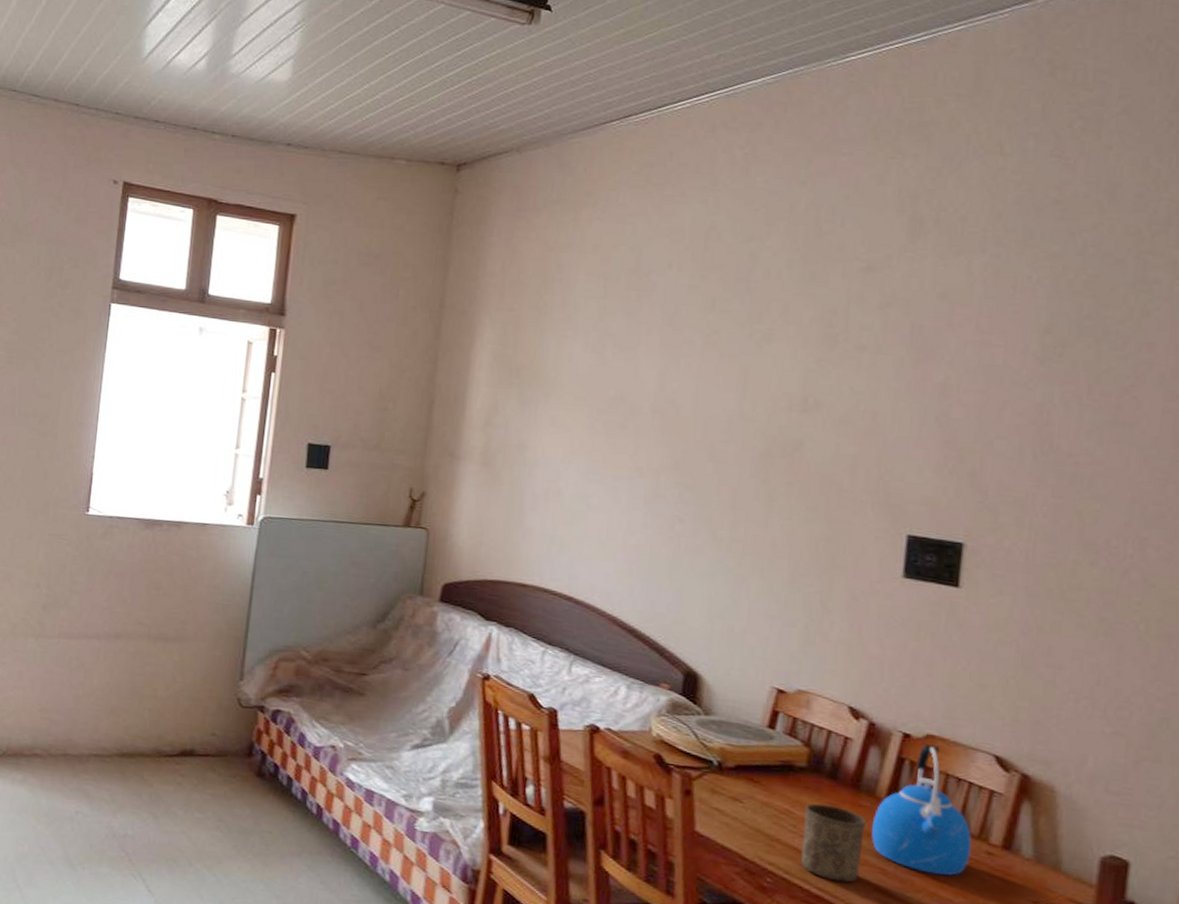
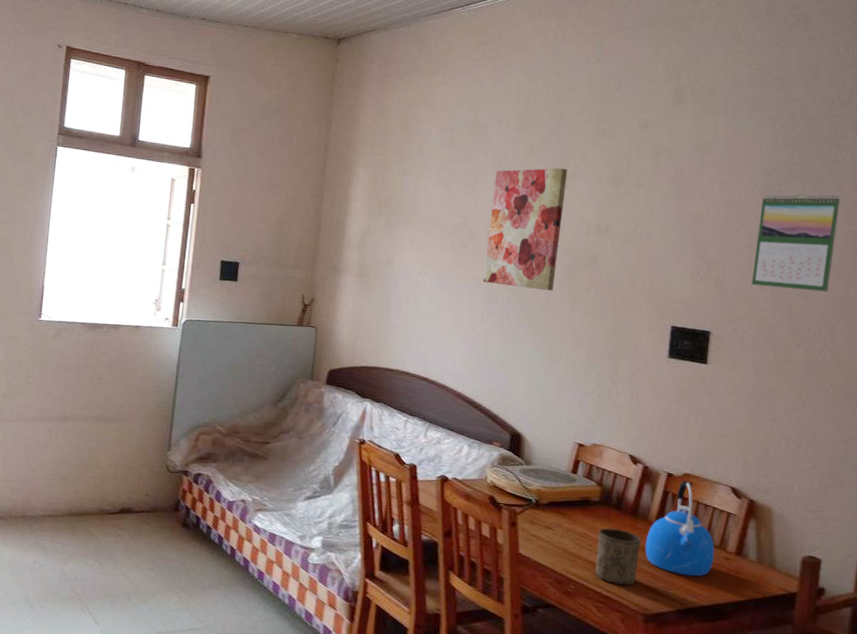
wall art: none [646,325,762,487] -> present [483,168,568,291]
calendar: none [1023,358,1154,492] -> present [751,194,841,292]

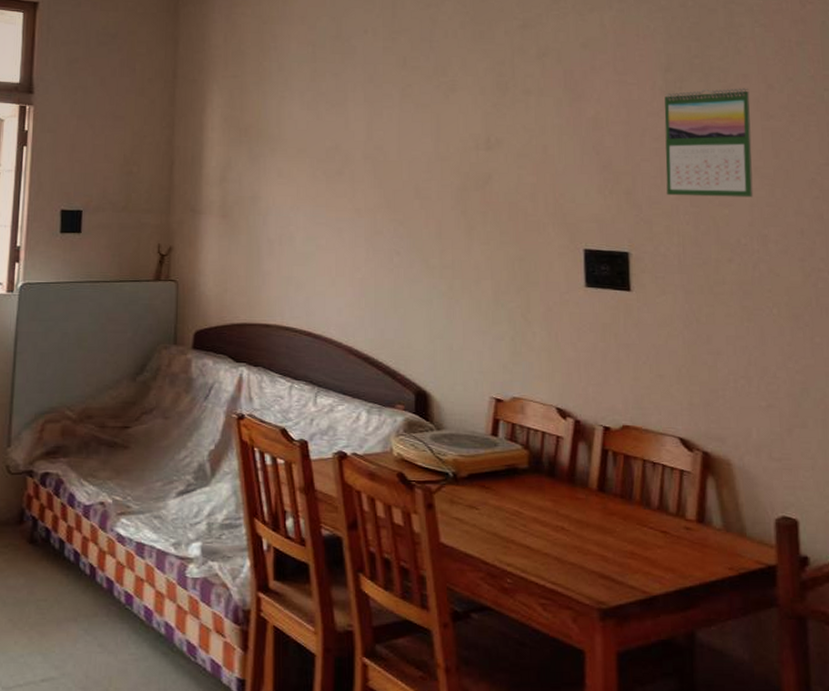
wall art: present [483,168,568,291] -> none [364,78,447,219]
cup: present [595,528,641,586] -> none [532,501,584,574]
kettle: present [645,480,715,577] -> none [589,434,673,555]

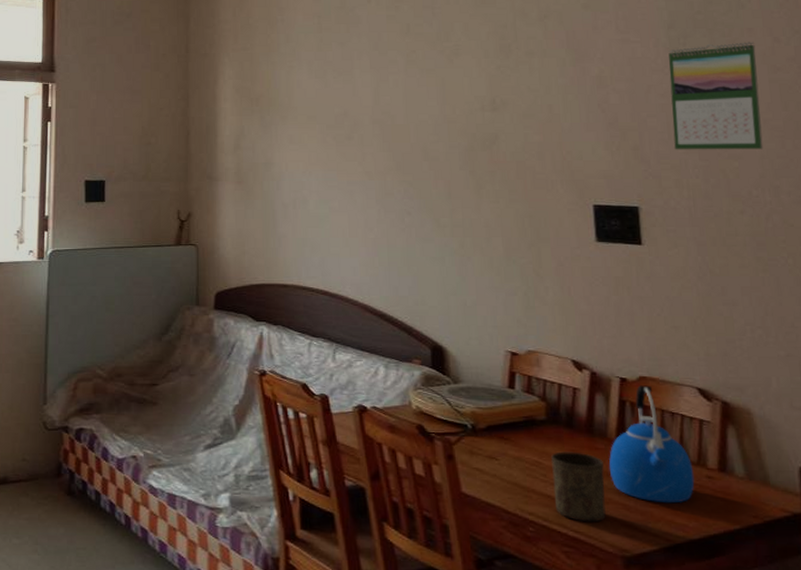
cup: none [532,501,584,574] -> present [551,451,606,522]
kettle: none [589,434,673,555] -> present [609,385,695,504]

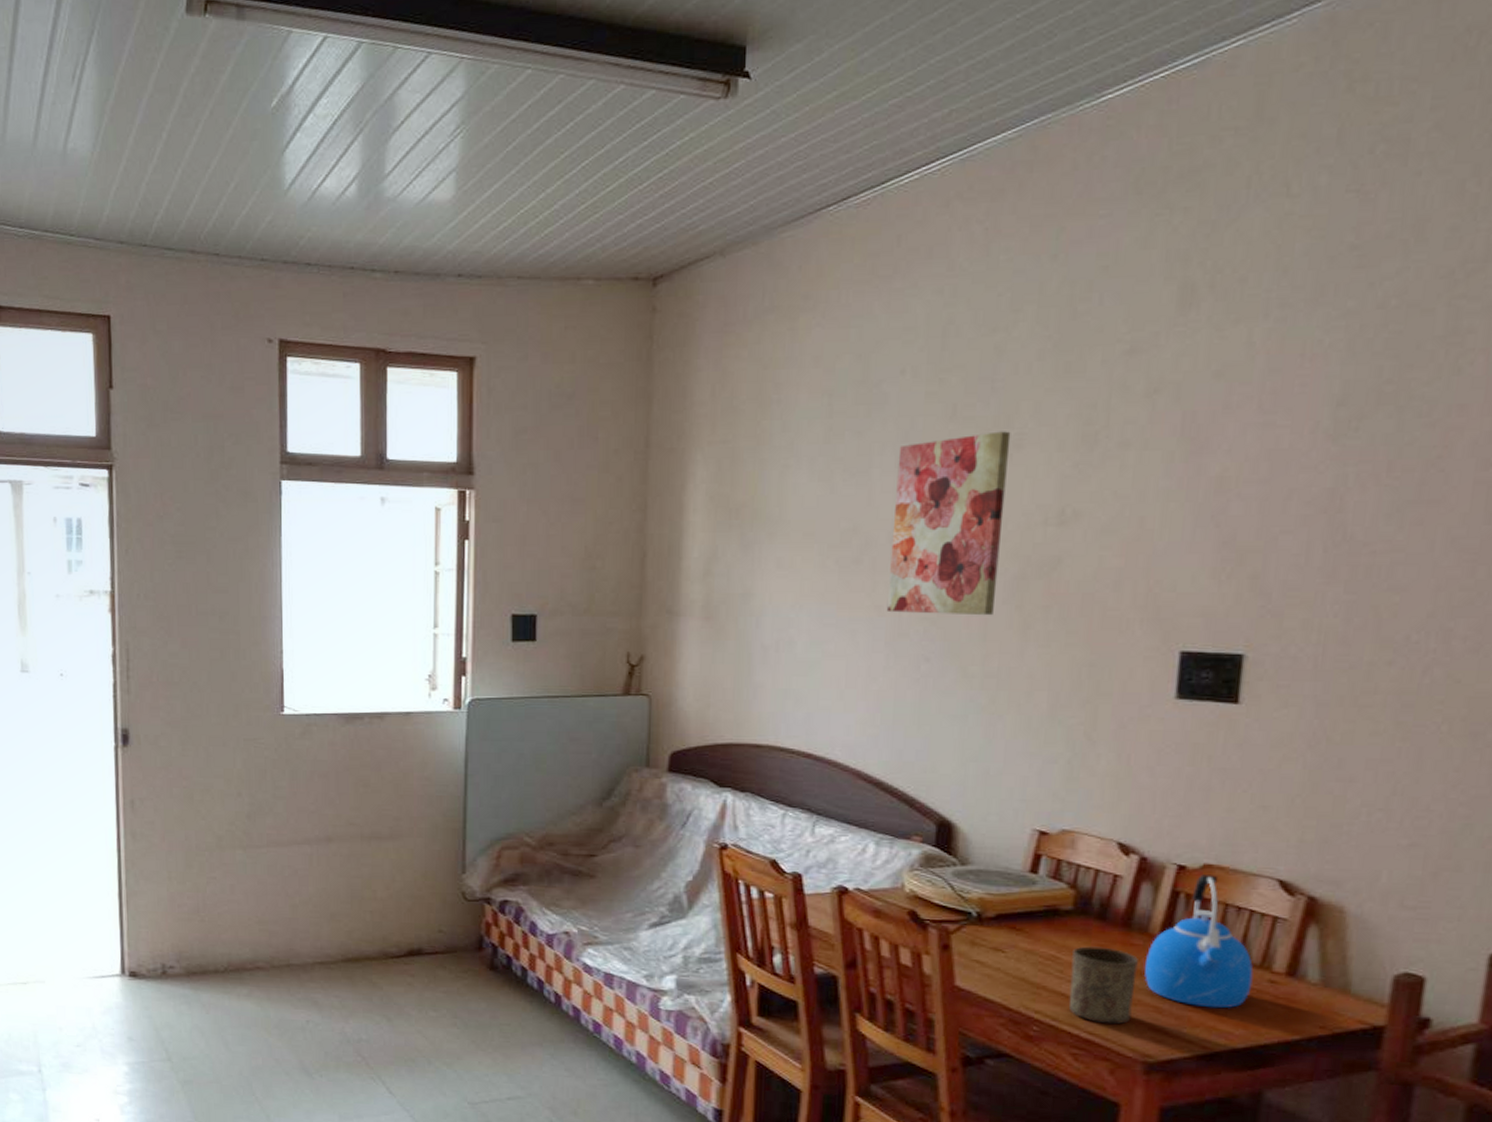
wall art: none [372,43,454,179] -> present [886,431,1011,616]
calendar: present [668,42,764,150] -> none [1311,424,1465,579]

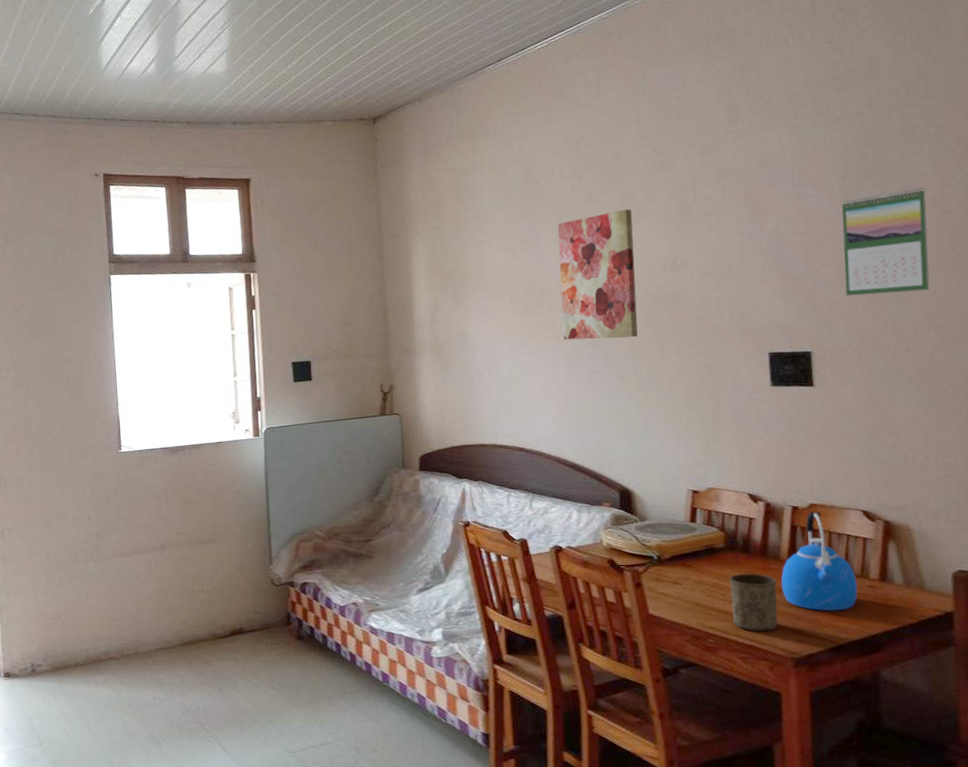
calendar: none [1311,424,1465,579] -> present [842,187,930,296]

